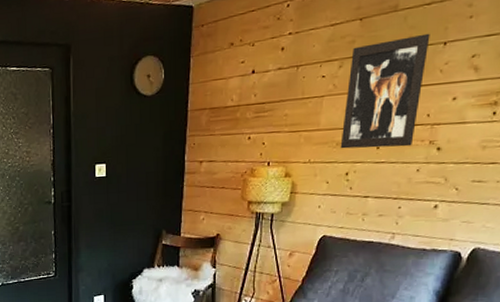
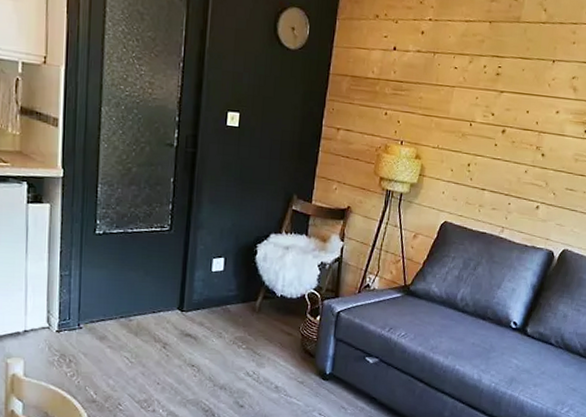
wall art: present [340,33,430,149] -> none [465,46,543,149]

